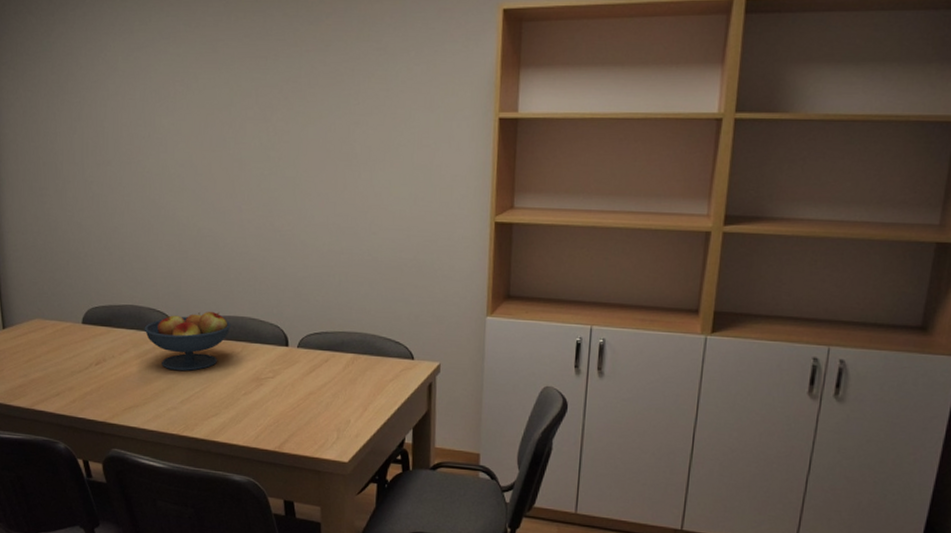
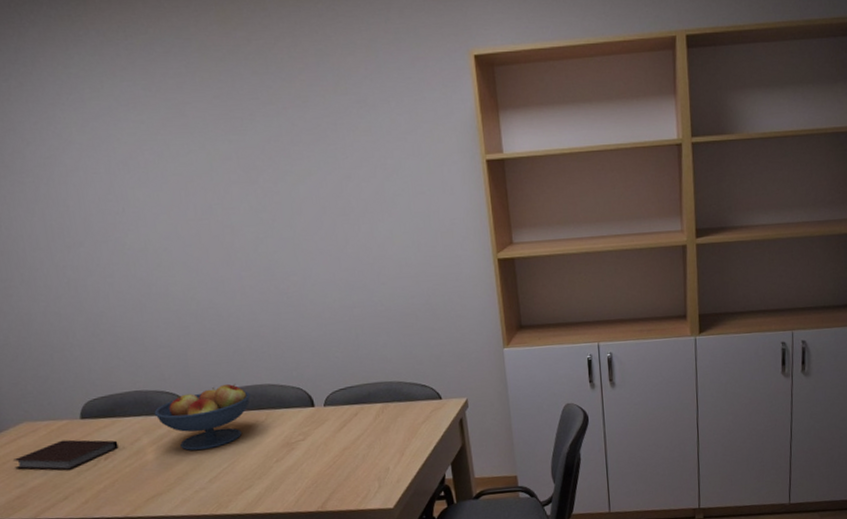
notebook: none [21,340,109,370] -> present [12,439,119,471]

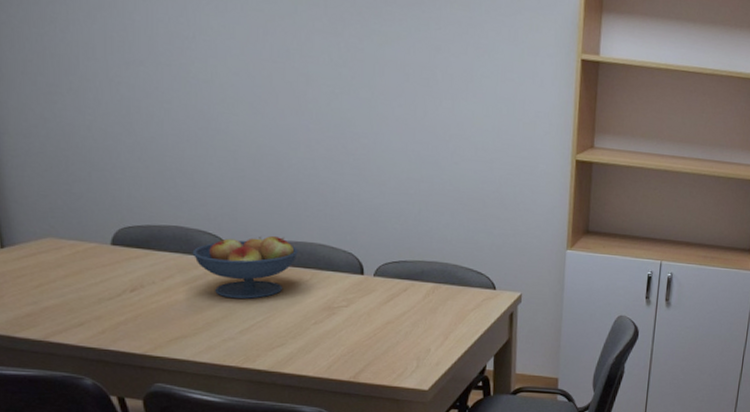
notebook: present [12,439,119,471] -> none [28,263,148,297]

